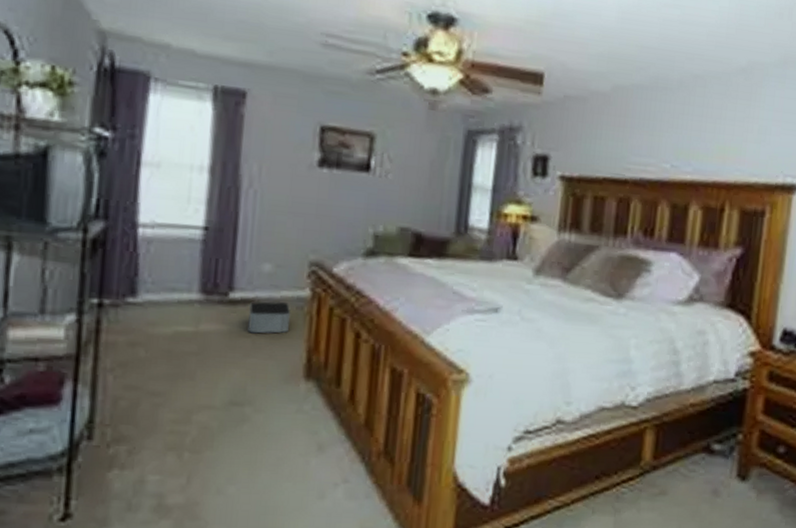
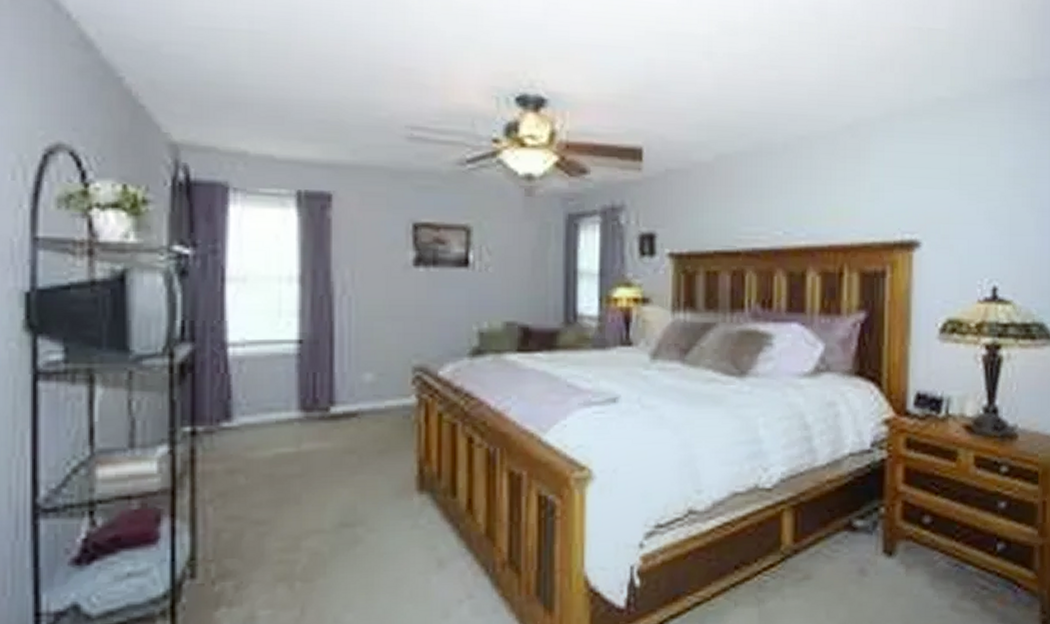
storage bin: present [248,301,291,334] -> none [352,411,398,448]

